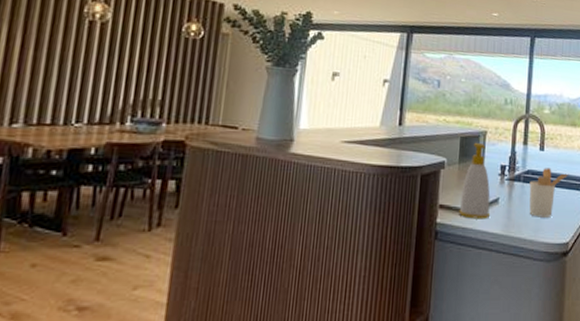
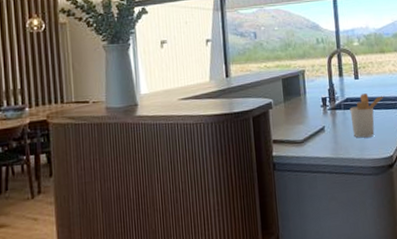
soap bottle: present [459,142,491,219] -> none [290,80,319,148]

